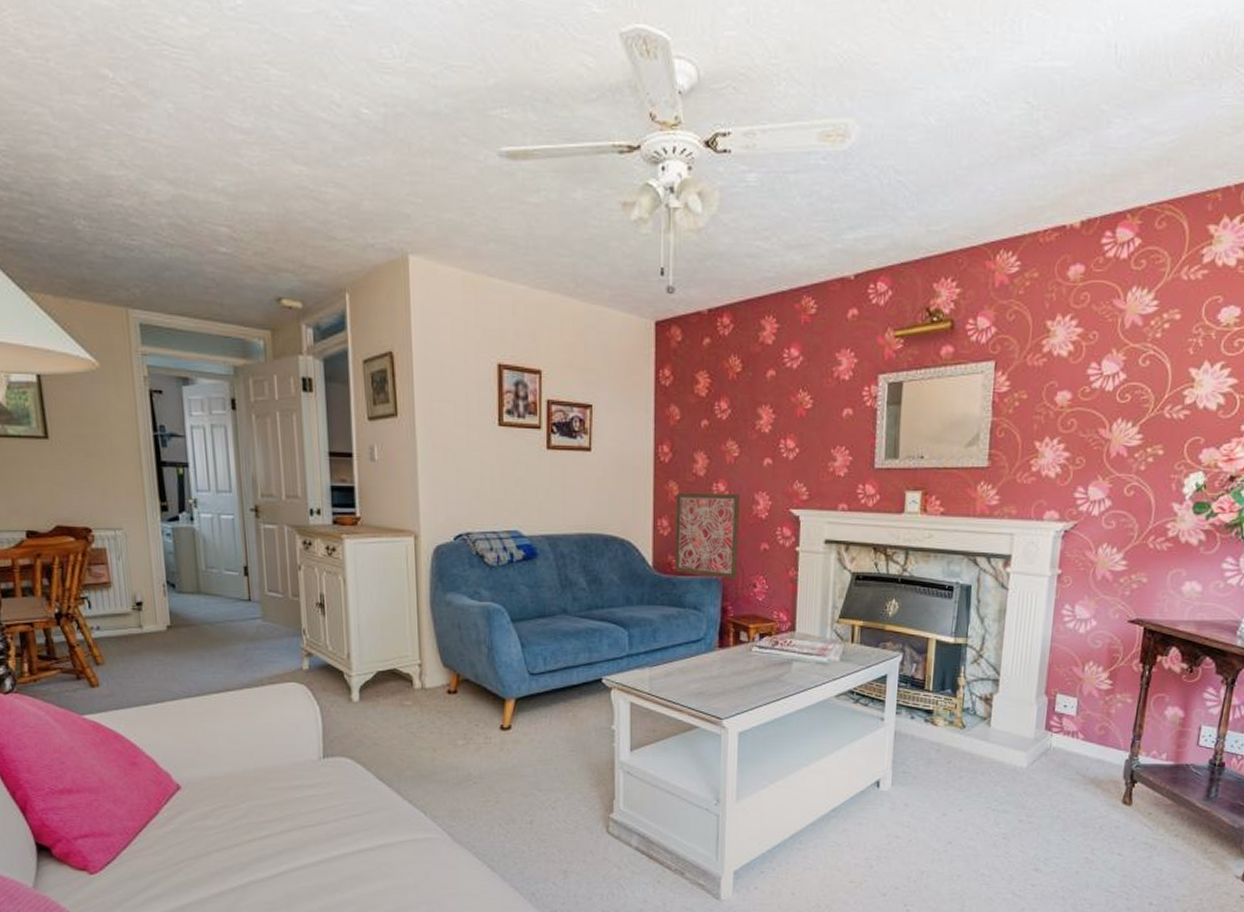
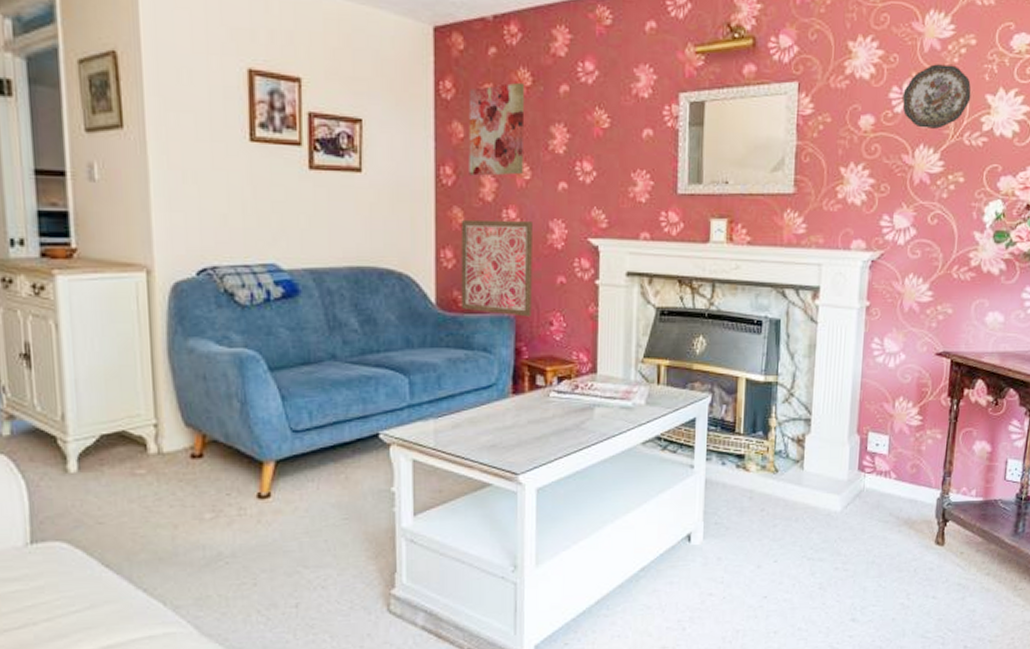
wall art: none [683,369,736,453] -> present [468,82,525,176]
decorative plate: none [1100,340,1174,403] -> present [902,64,971,129]

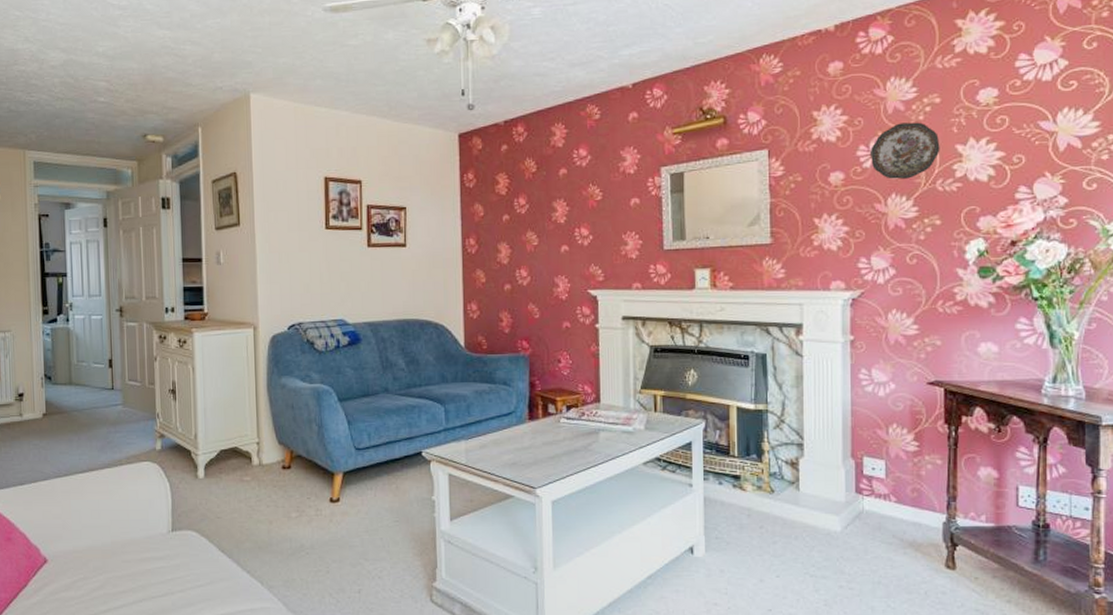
wall art: present [460,218,532,317] -> none [483,277,542,356]
wall art: present [468,82,525,176] -> none [486,169,532,245]

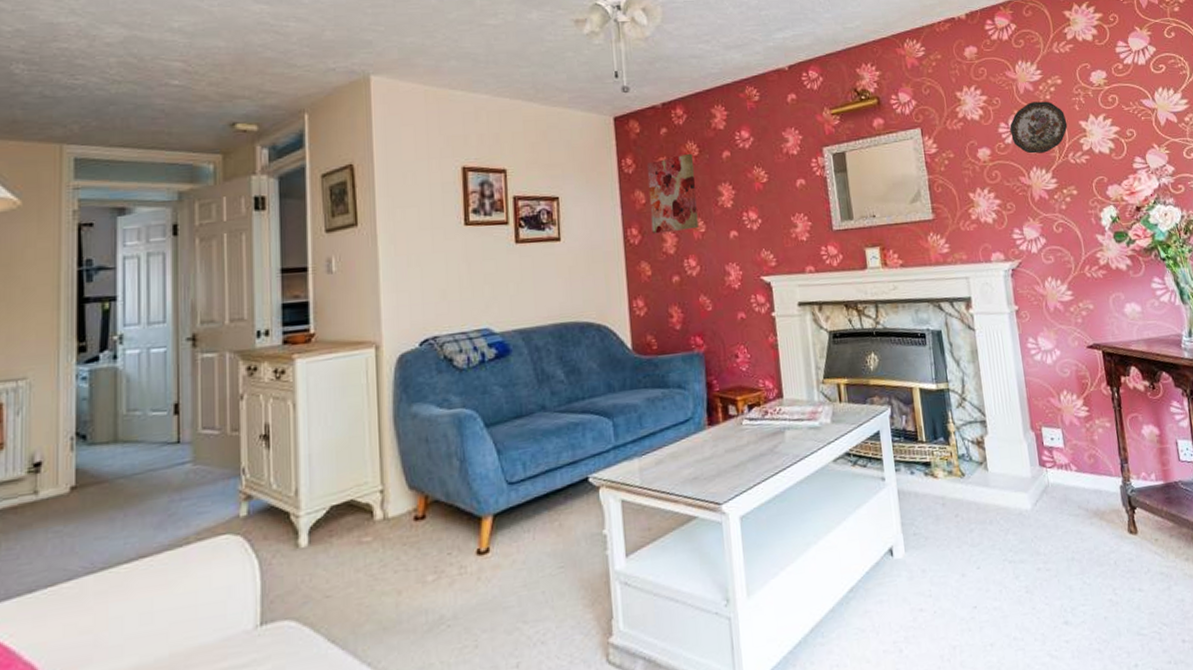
wall art: none [486,169,532,245] -> present [646,153,698,234]

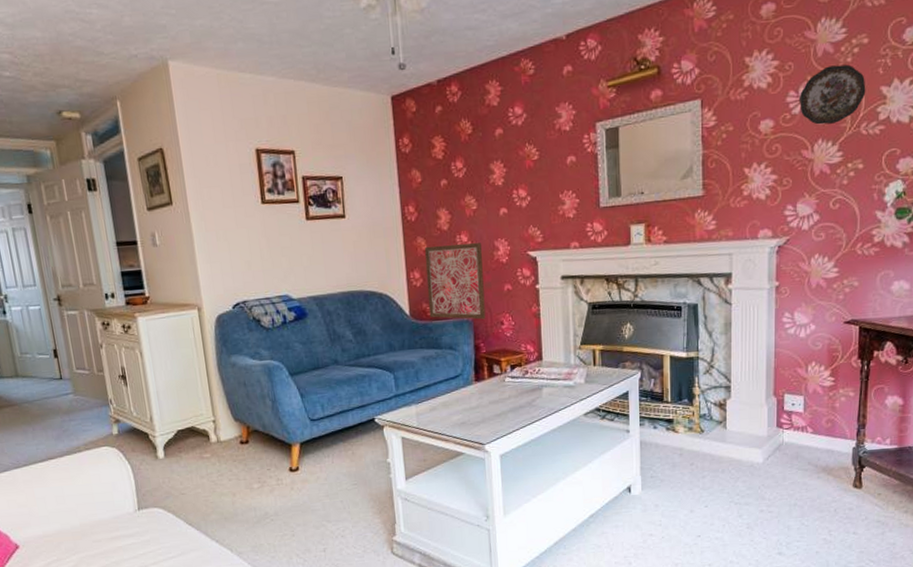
wall art: present [646,153,698,234] -> none [422,131,470,211]
wall art: none [648,267,718,353] -> present [424,243,486,320]

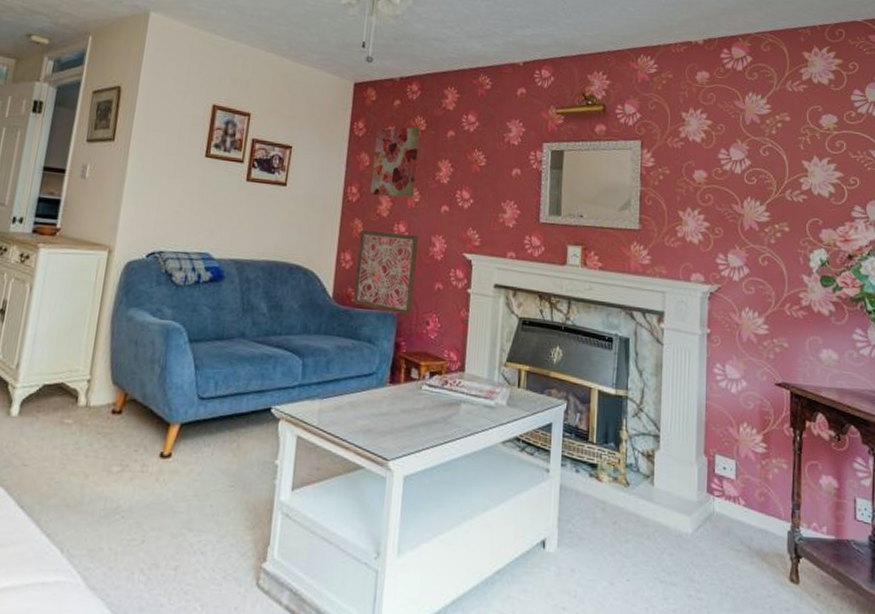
wall art: none [422,131,470,211] -> present [370,127,421,198]
decorative plate: present [800,64,866,125] -> none [730,134,789,186]

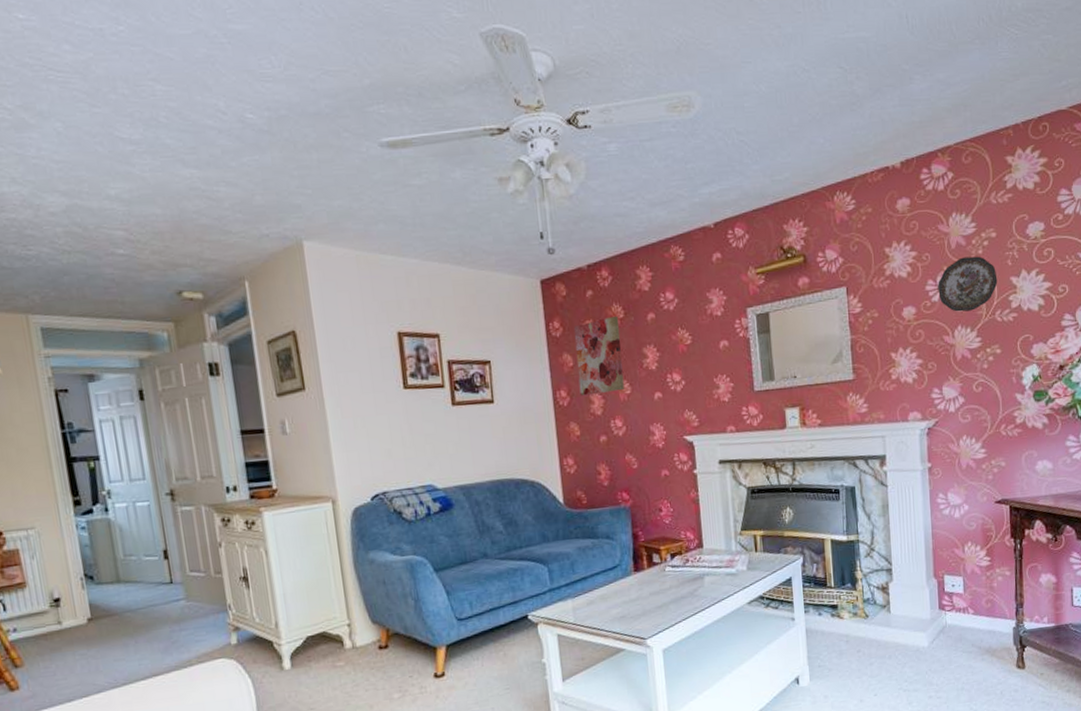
wall art: present [353,229,418,316] -> none [577,428,643,507]
decorative plate: none [730,134,789,186] -> present [938,256,998,312]

